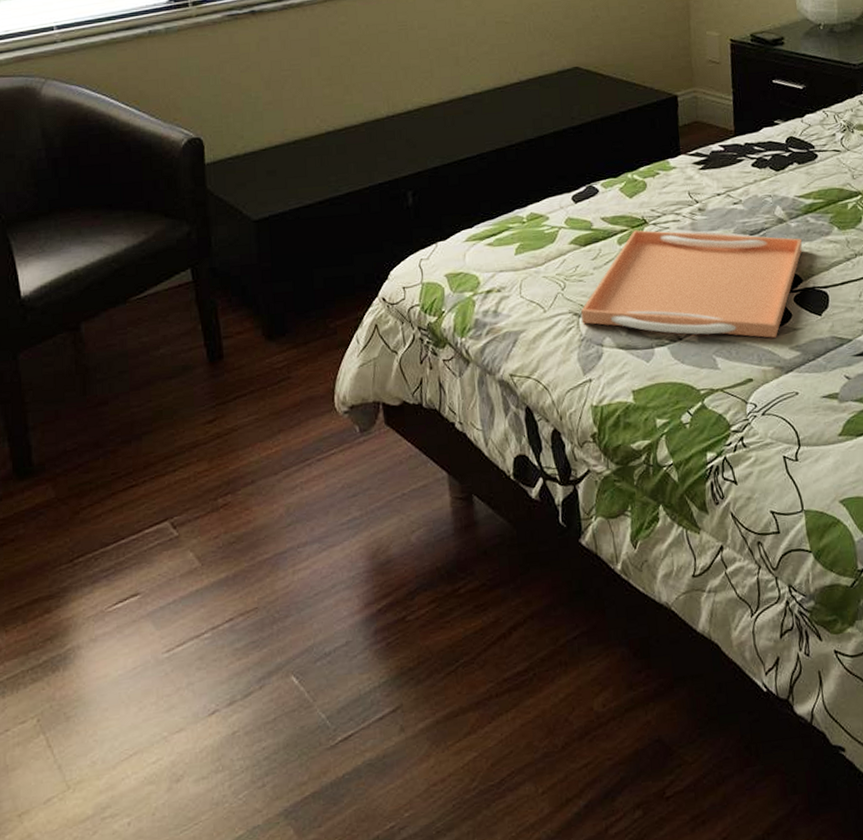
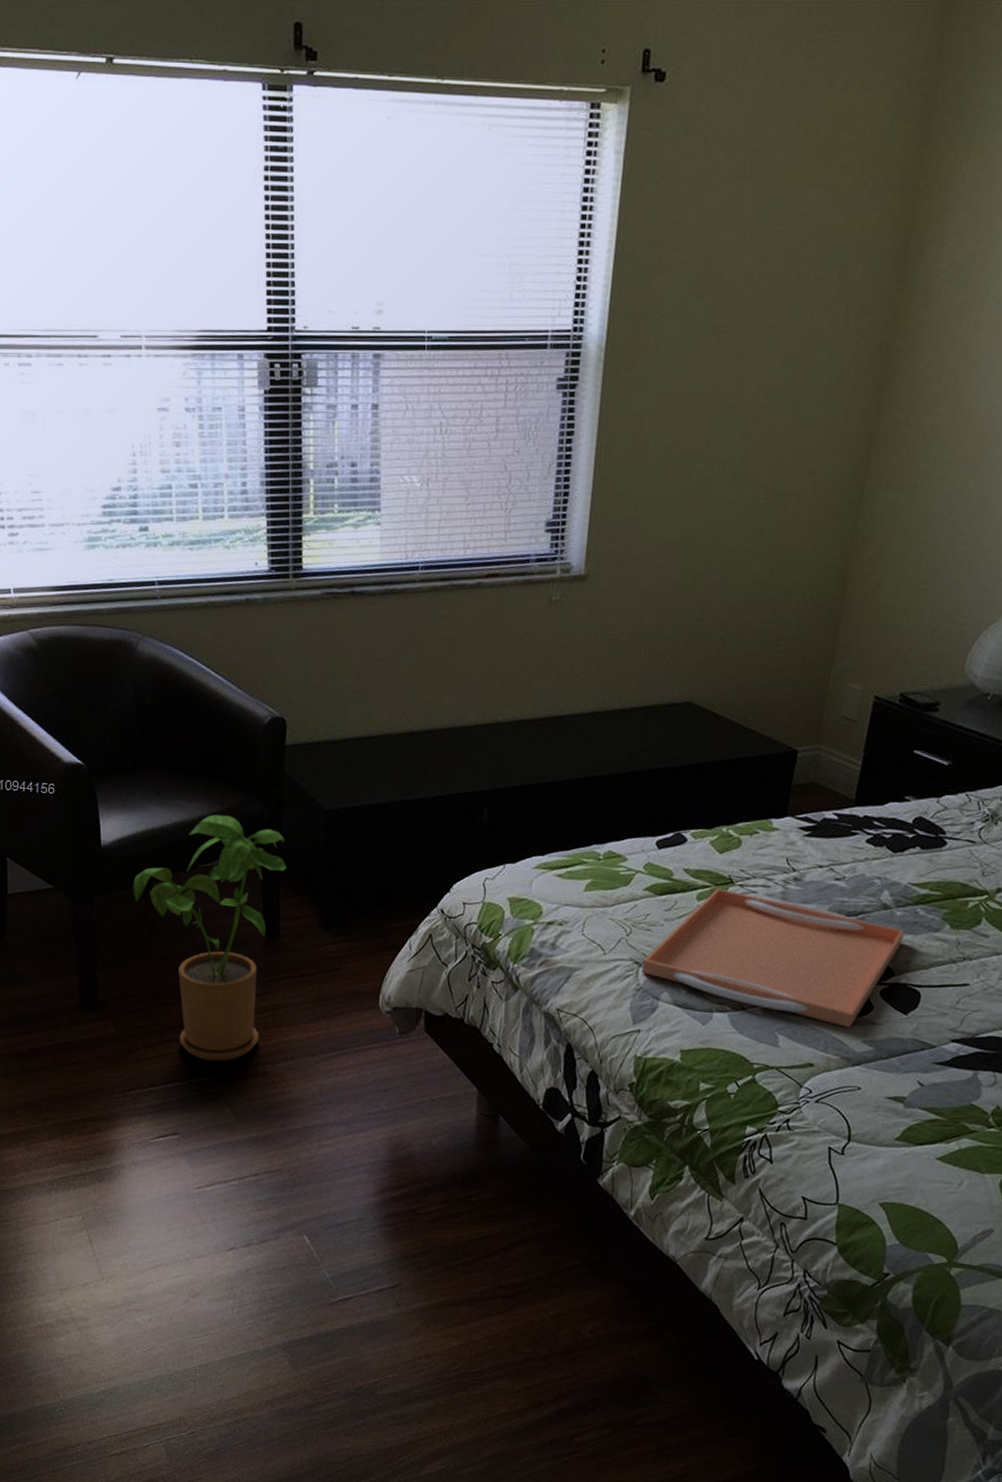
house plant: none [60,242,222,505] -> present [133,815,287,1062]

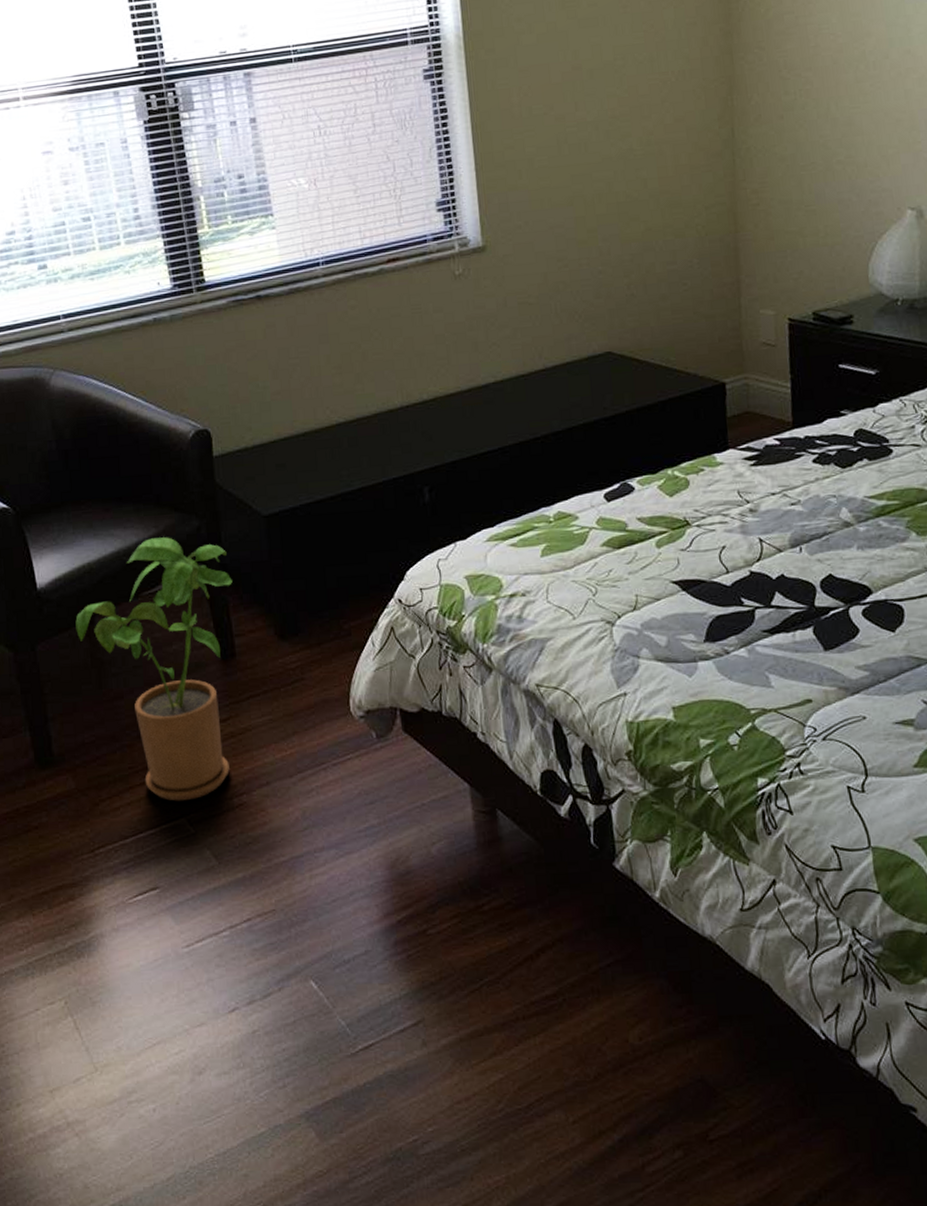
serving tray: present [642,888,906,1028] -> none [615,532,873,655]

